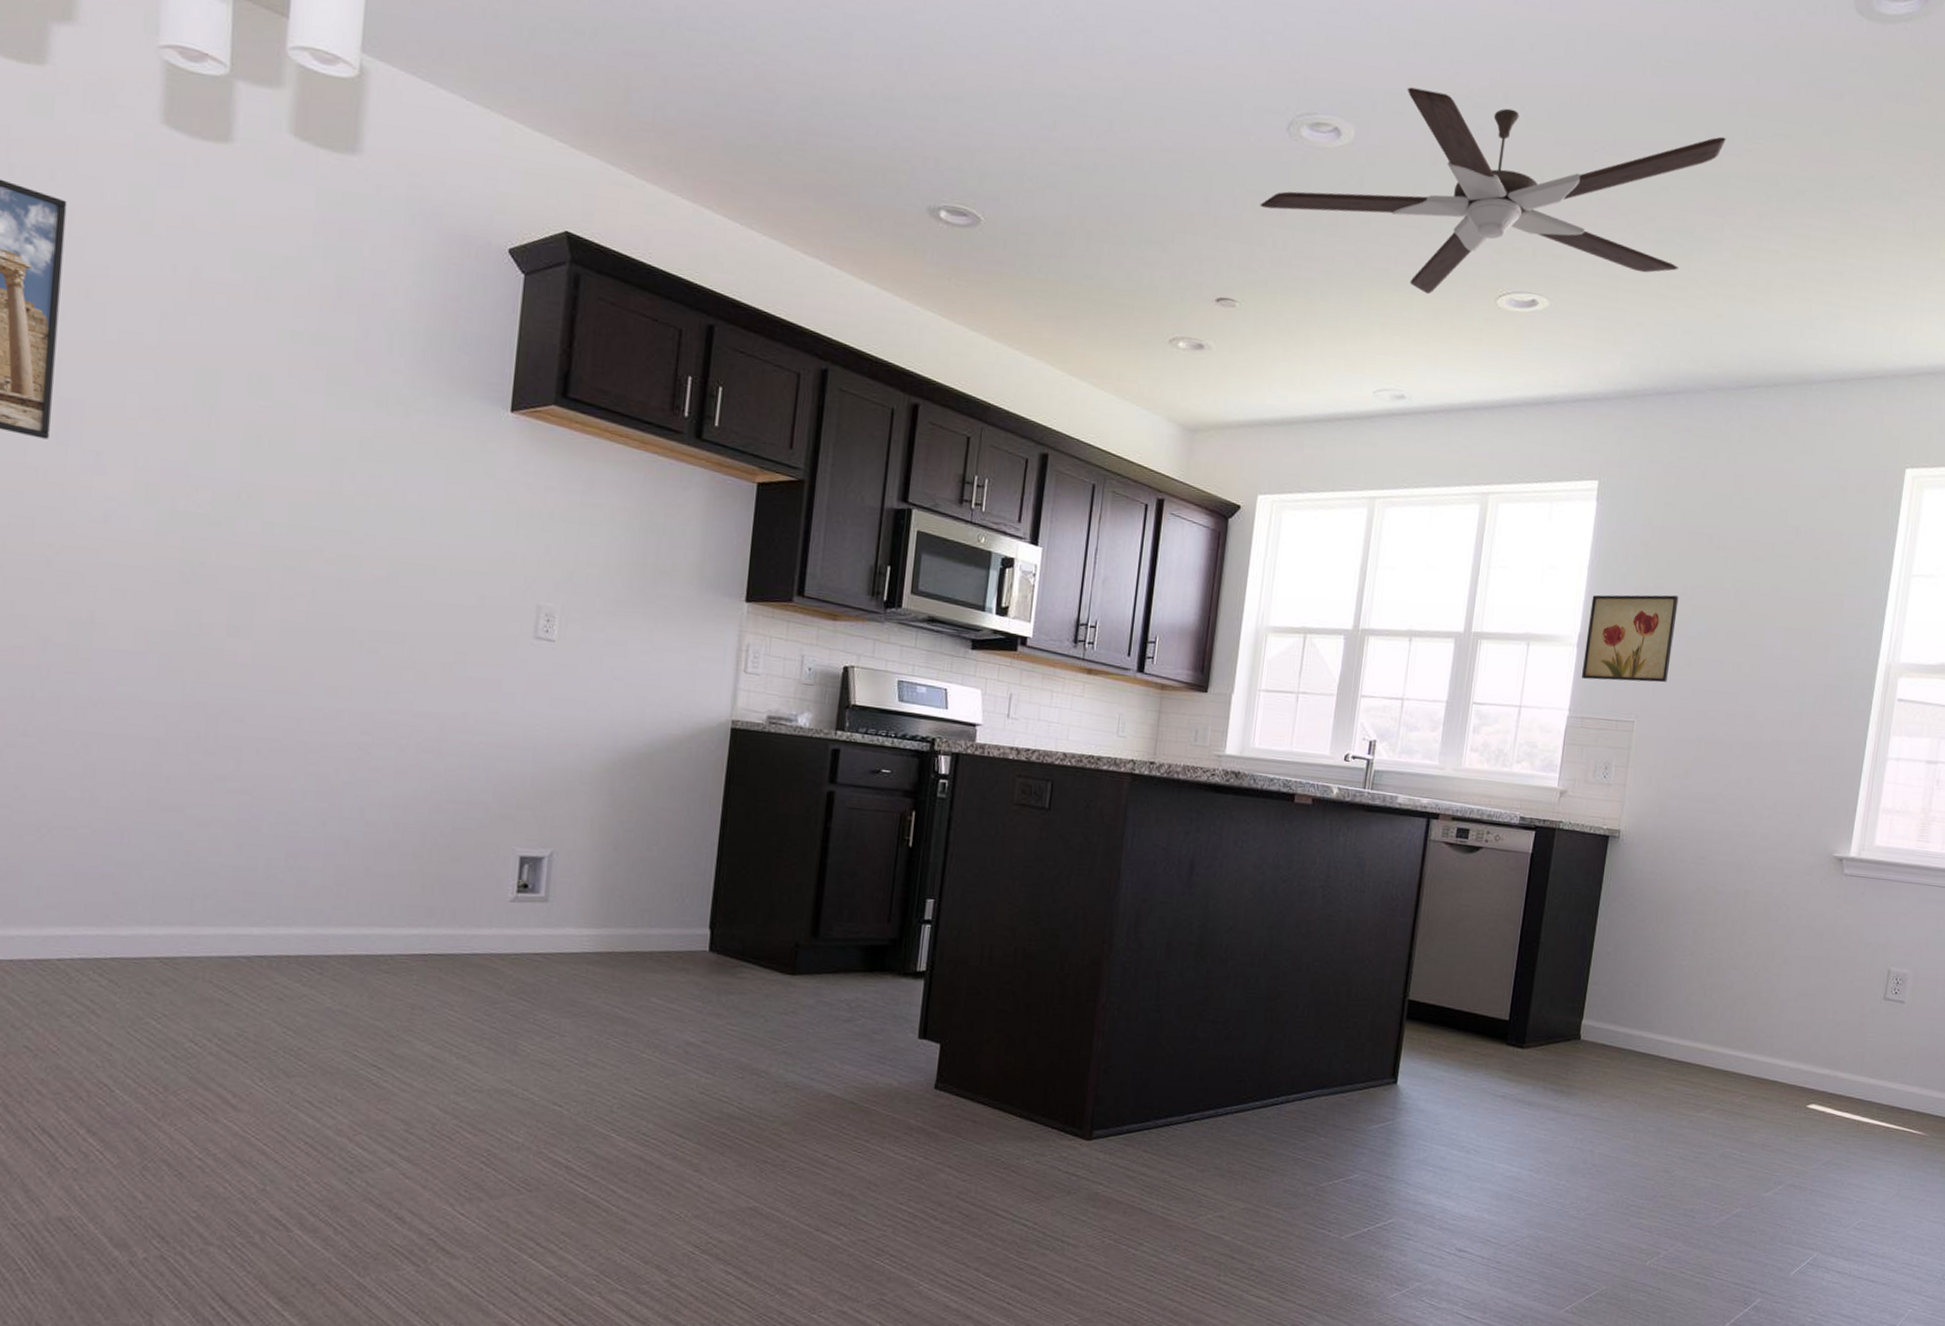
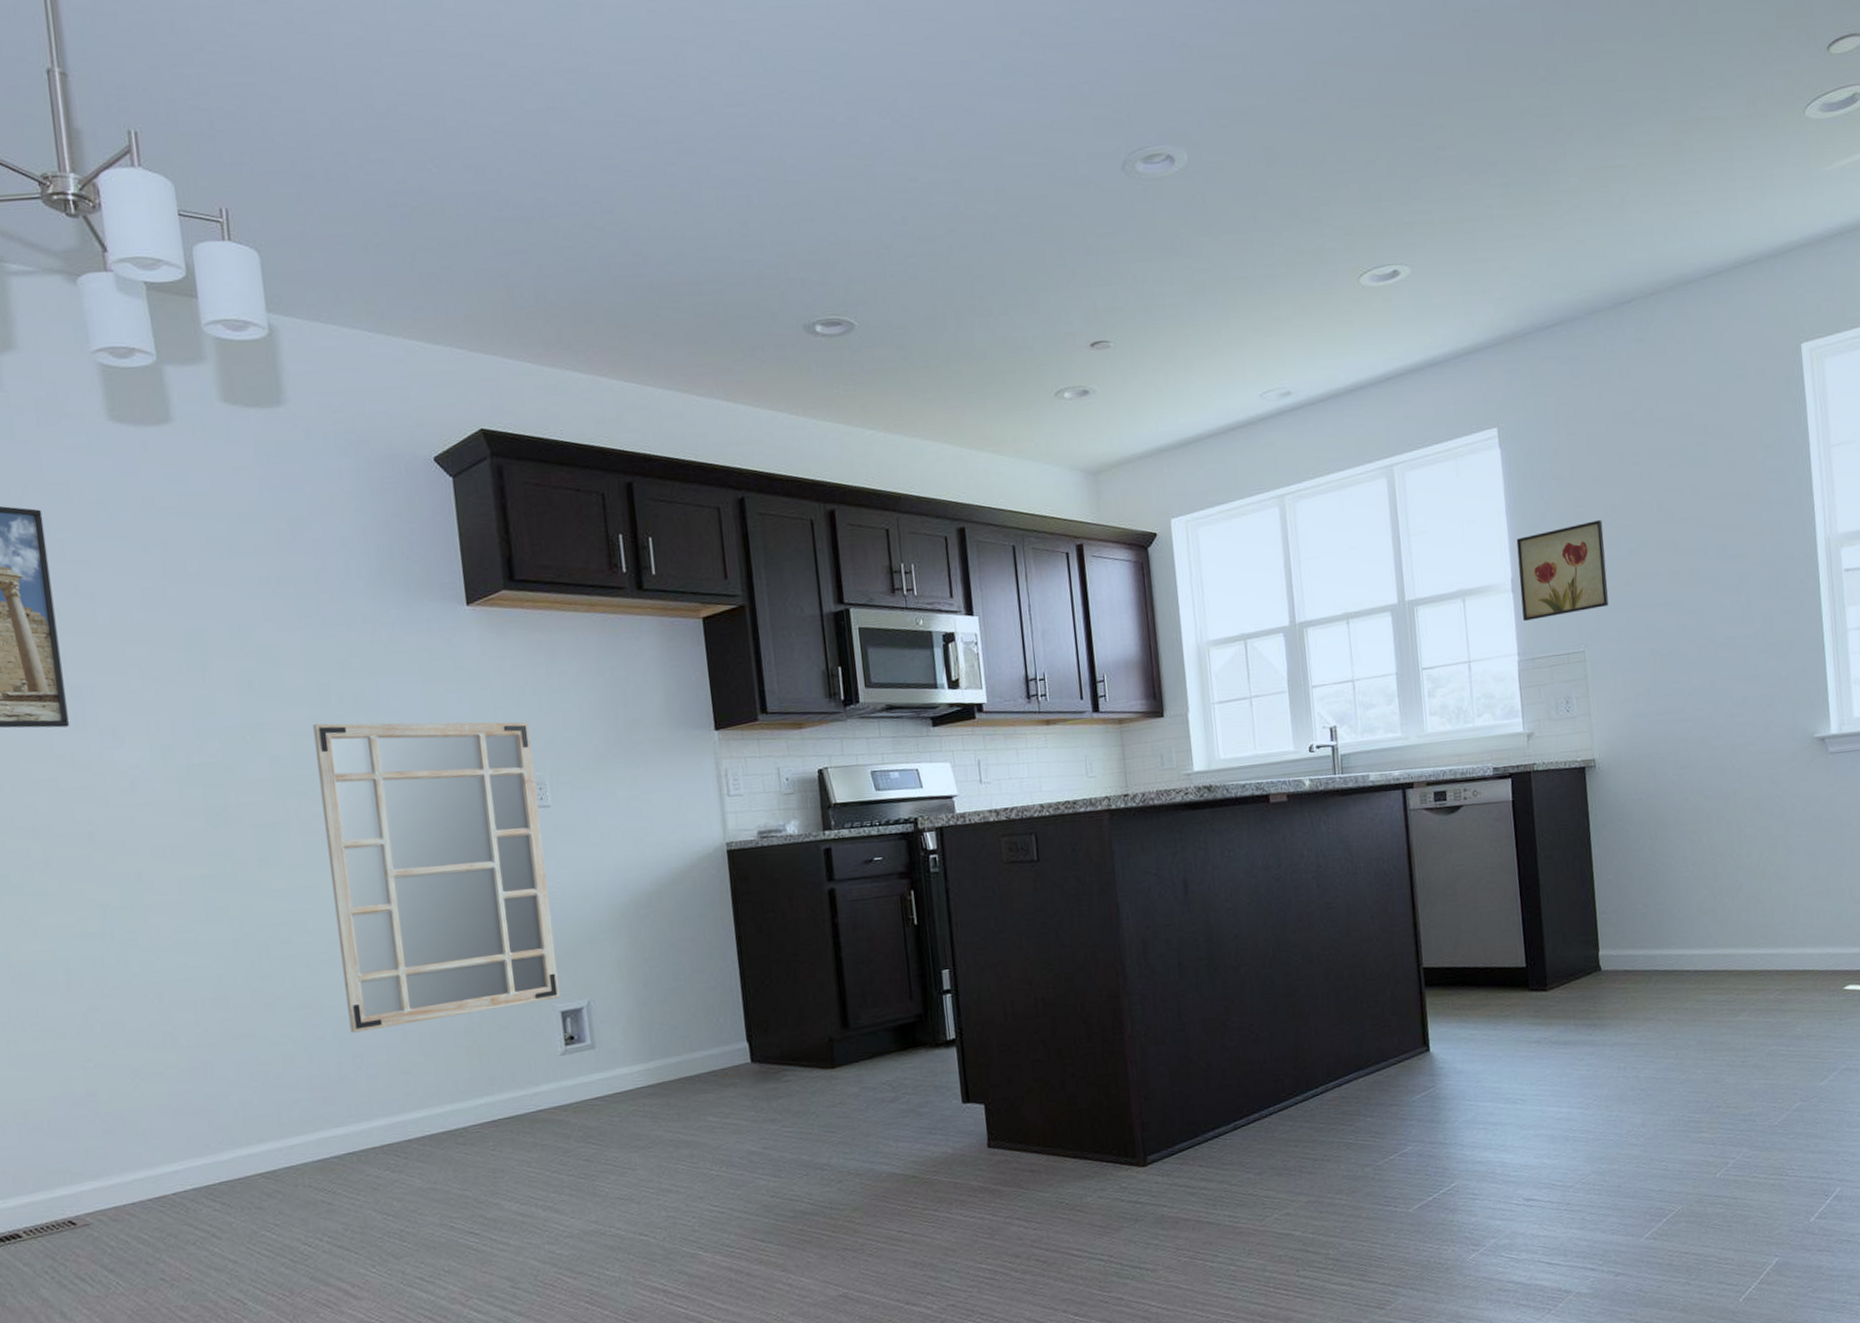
mirror: none [289,497,550,842] -> present [313,722,561,1033]
ceiling fan: present [1260,87,1726,295] -> none [1112,69,1549,291]

